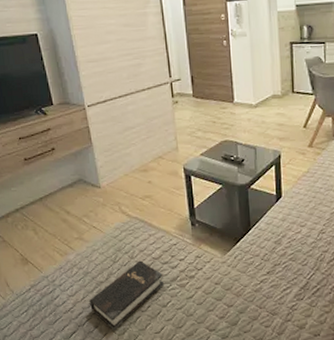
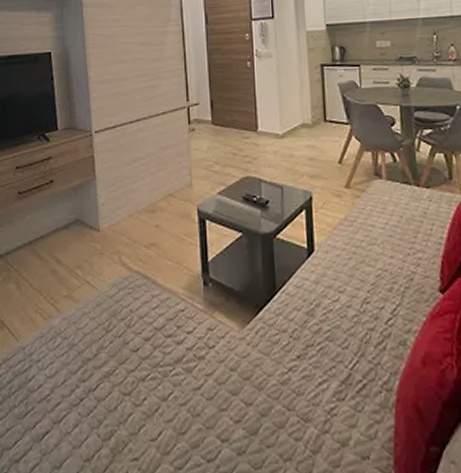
hardback book: present [90,260,164,330] -> none [71,331,165,433]

